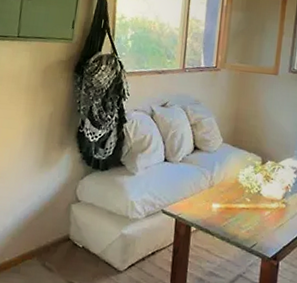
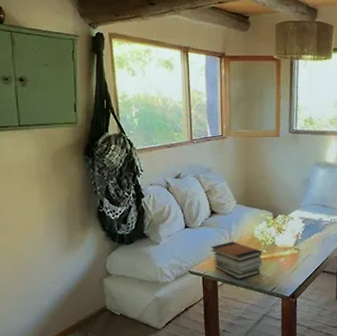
book stack: none [188,183,245,229] -> present [211,241,262,280]

